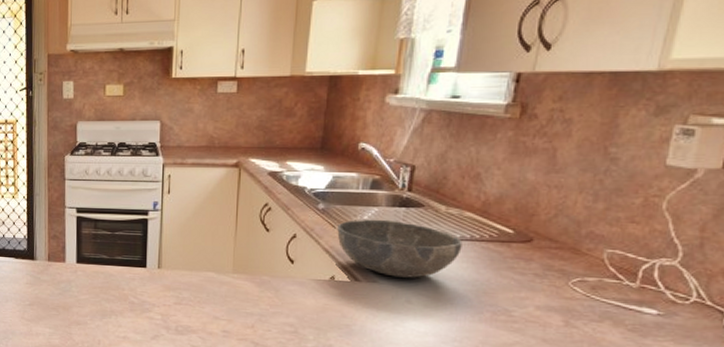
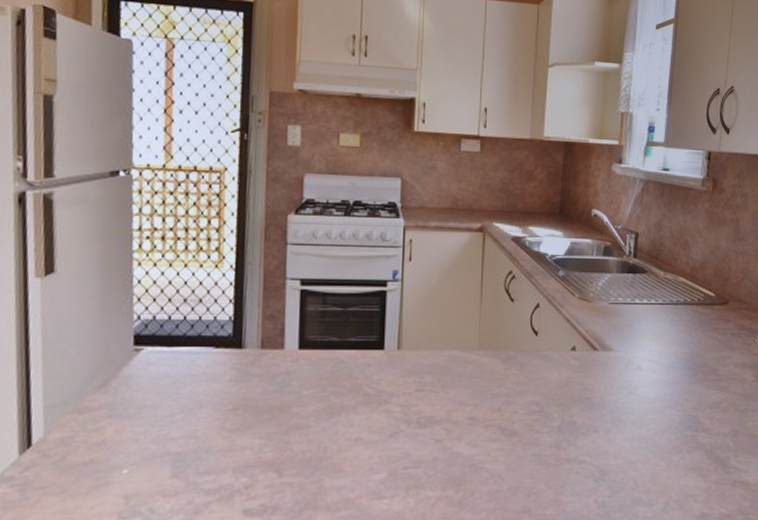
bowl: present [337,219,463,278] -> none [576,285,678,344]

